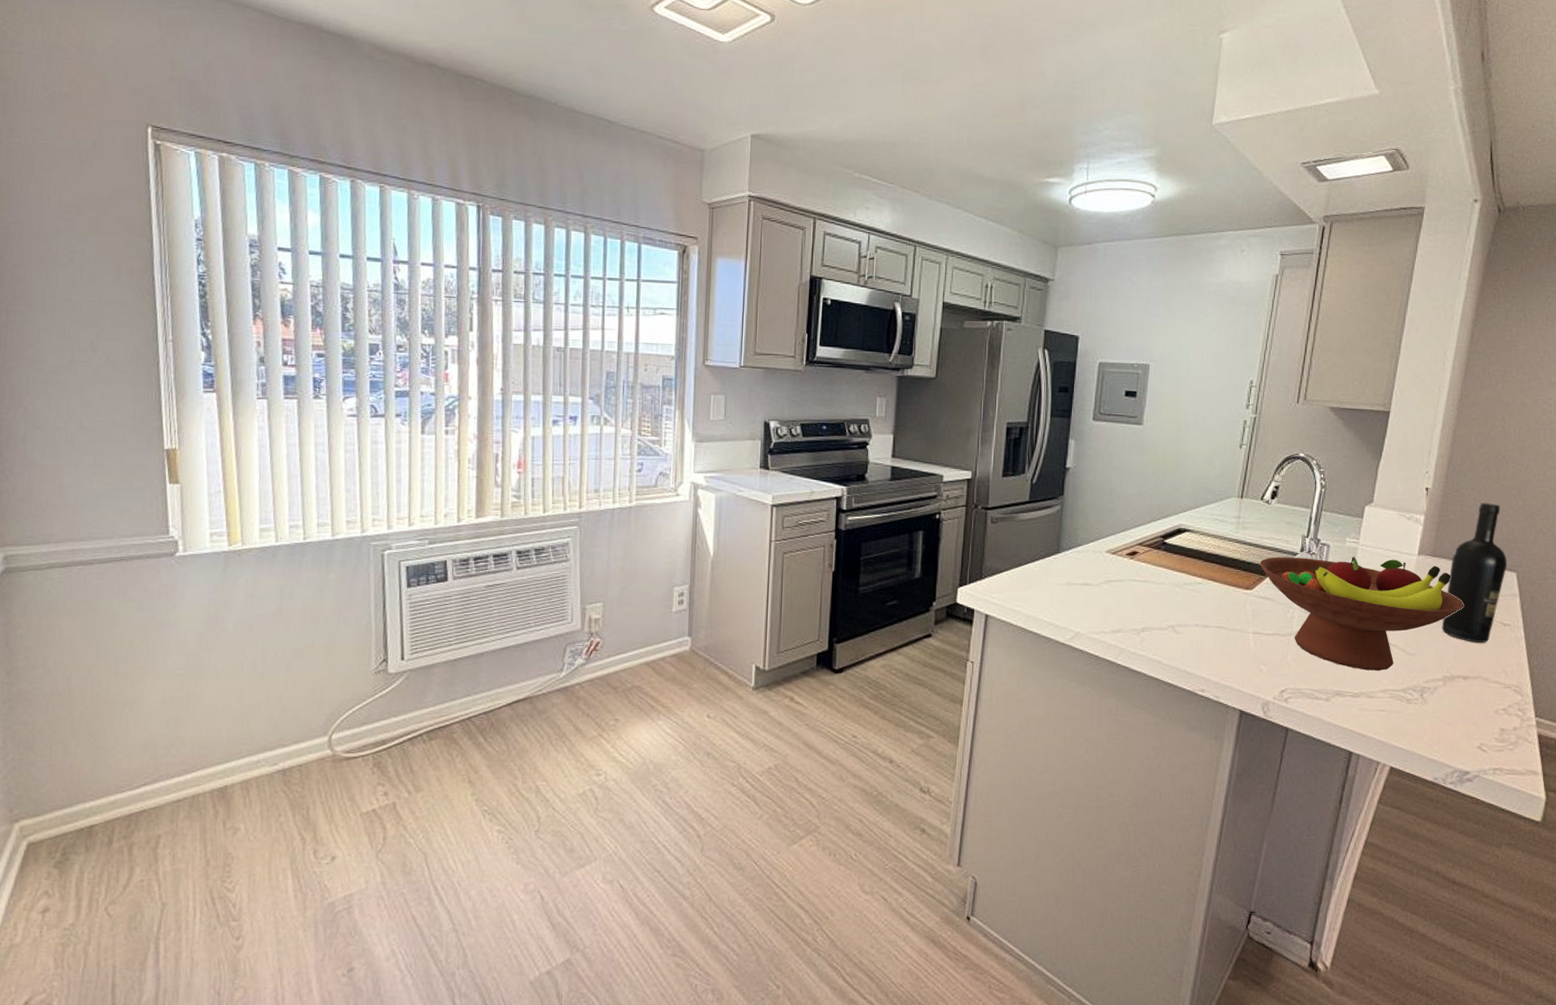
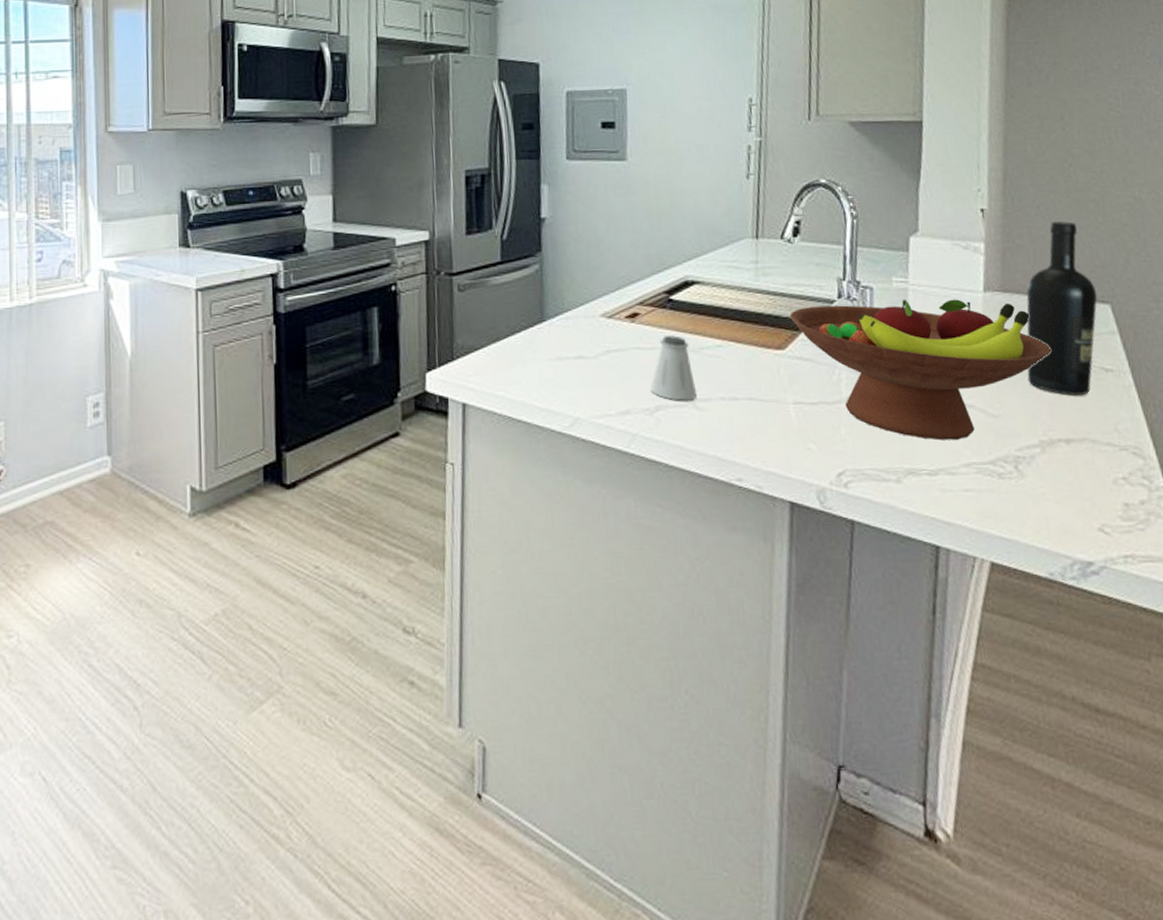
saltshaker: none [1140,572,1177,625] -> present [650,335,697,401]

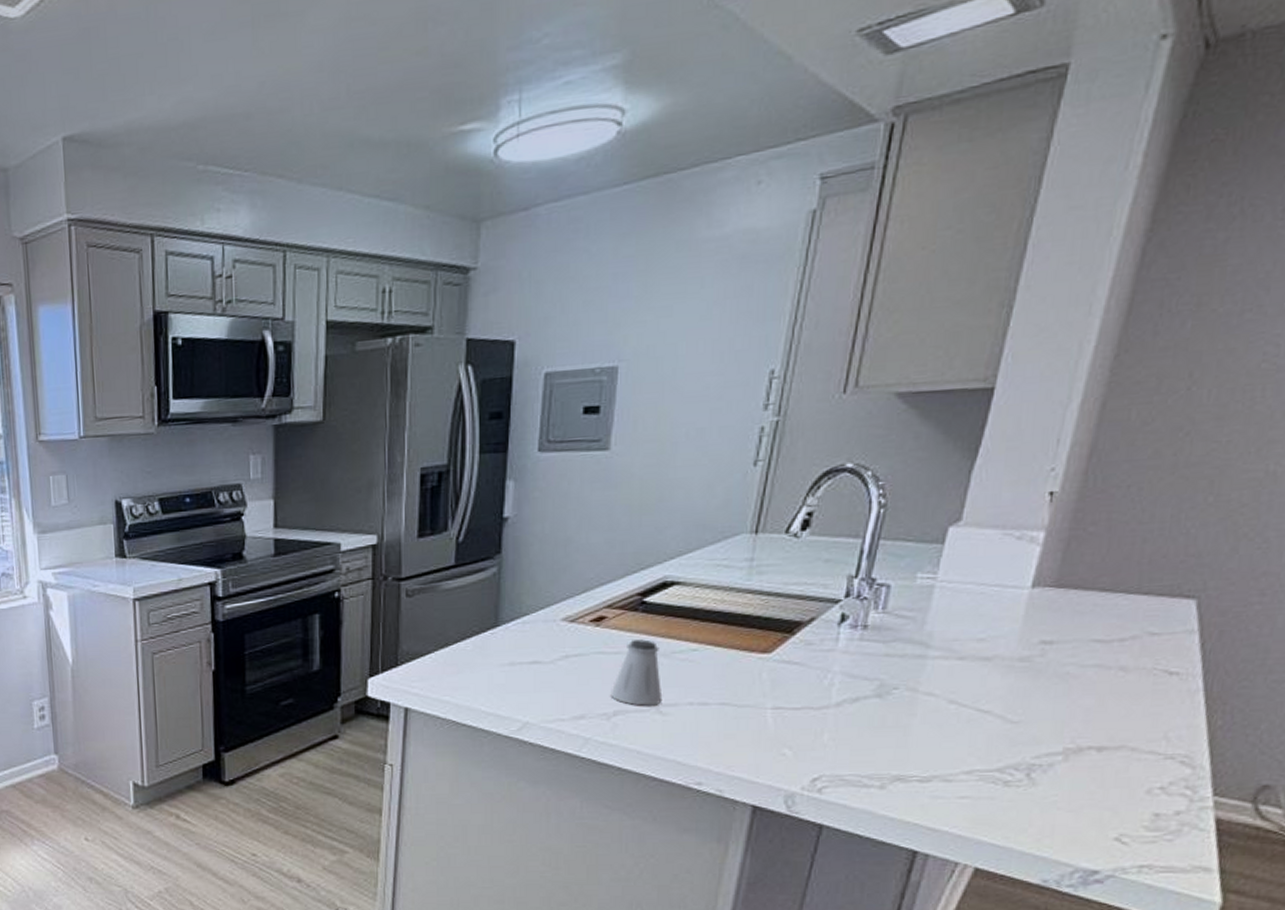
fruit bowl: present [789,298,1051,441] -> none [782,596,1103,747]
wine bottle: present [1026,221,1097,397] -> none [1065,503,1182,702]

